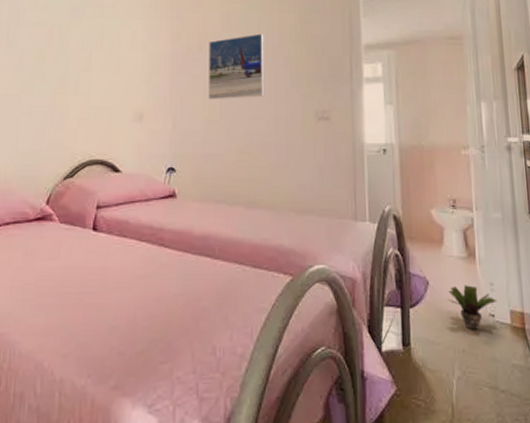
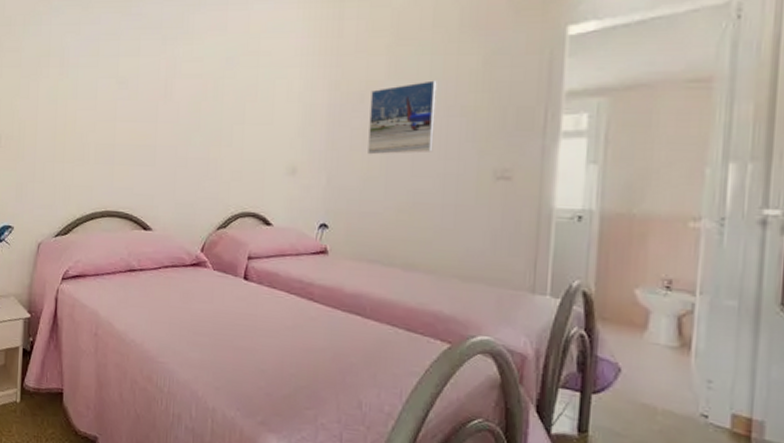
potted plant: present [447,285,498,330] -> none [644,377,715,429]

